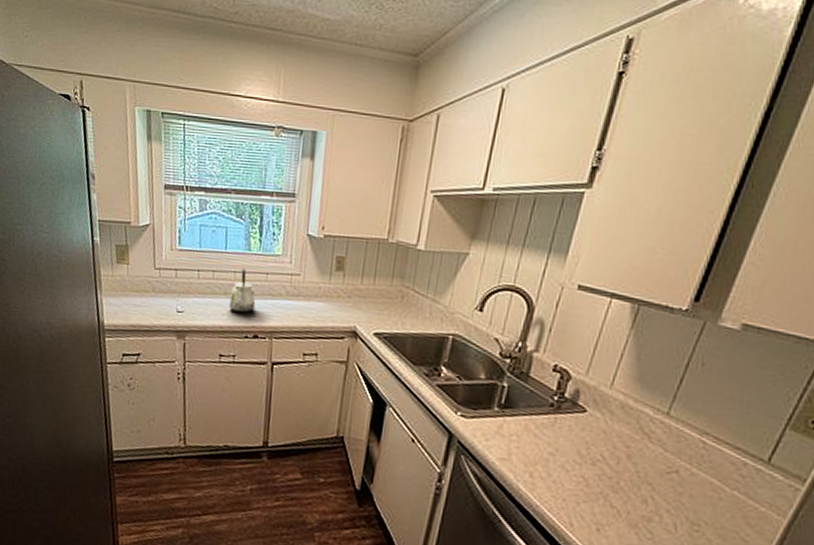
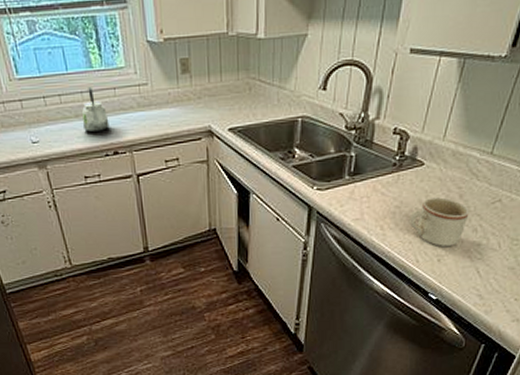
mug: none [565,451,639,516] -> present [410,197,470,247]

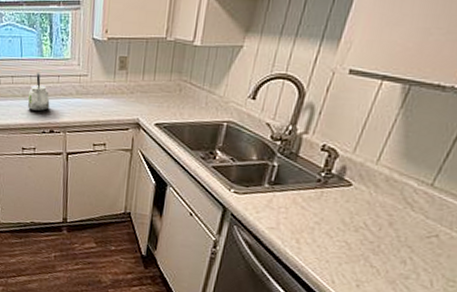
mug: present [410,197,470,247] -> none [329,220,399,274]

